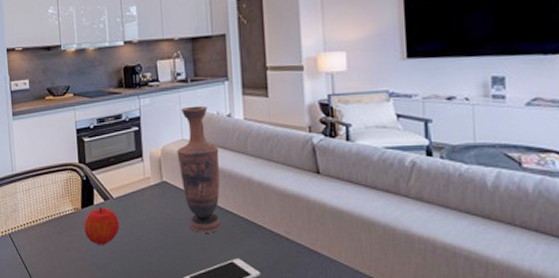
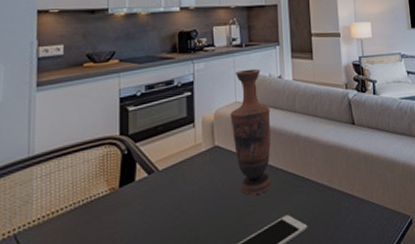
fruit: present [84,207,120,245] -> none [121,182,164,228]

